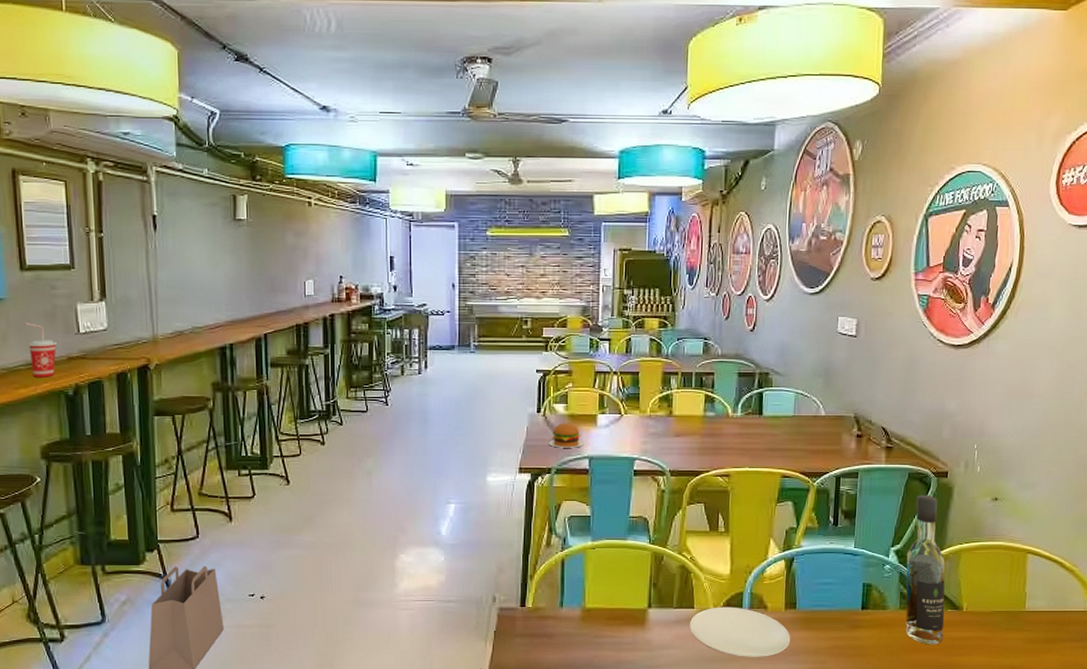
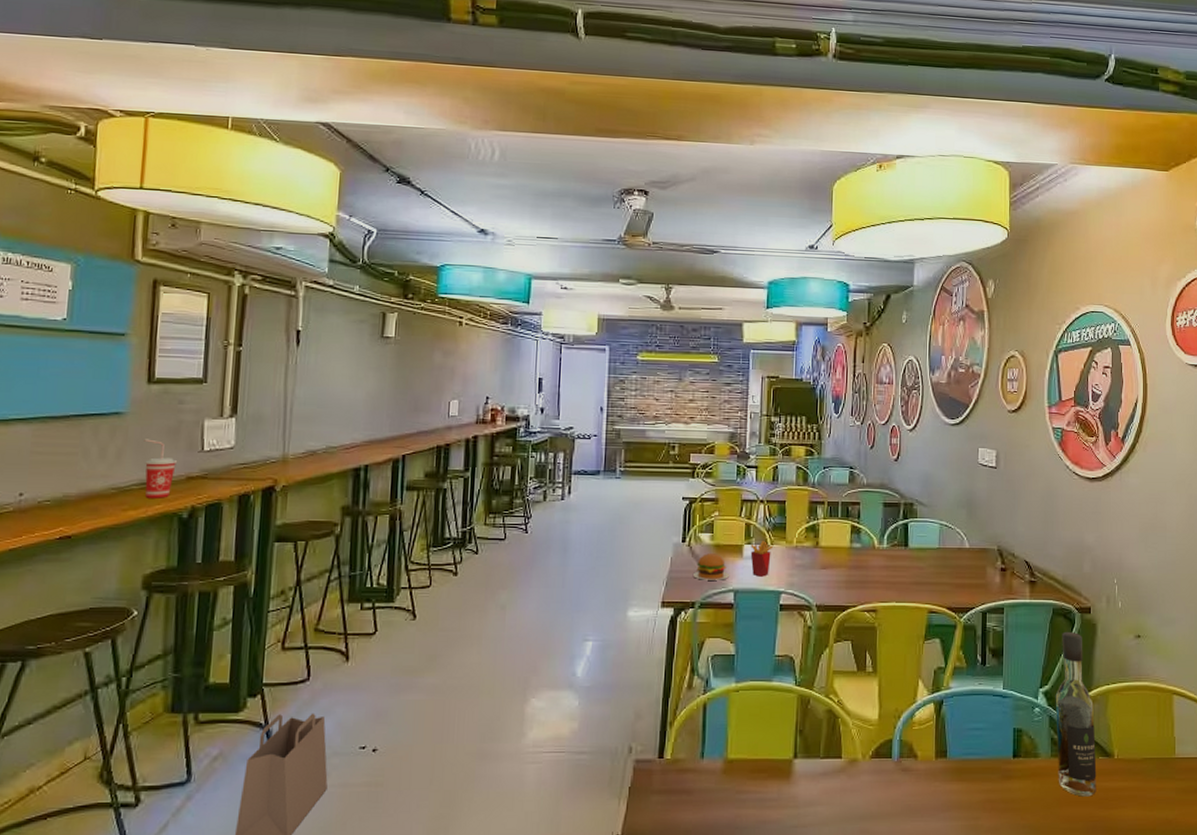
french fries: none [604,411,626,444] -> present [750,541,773,577]
plate: present [690,607,791,658] -> none [837,756,943,815]

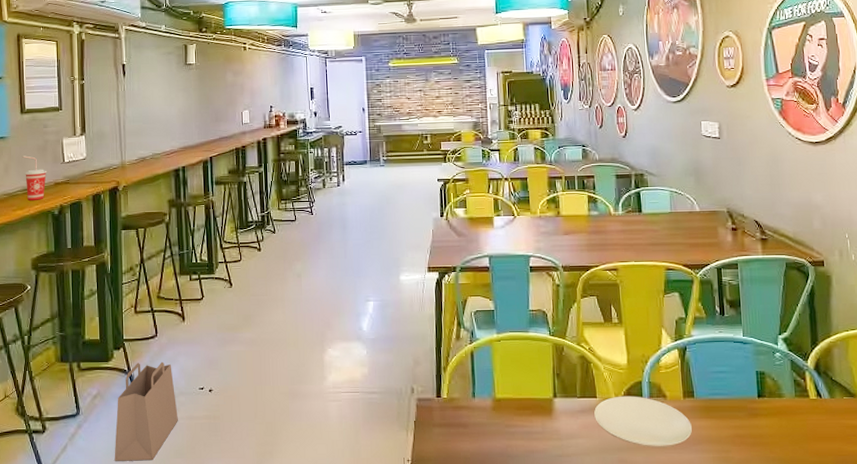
burger: present [693,553,730,580] -> none [453,225,484,248]
french fries: present [750,541,773,577] -> none [500,213,519,243]
plate: none [837,756,943,815] -> present [594,396,693,447]
bottle: present [1055,631,1097,797] -> none [795,283,844,433]

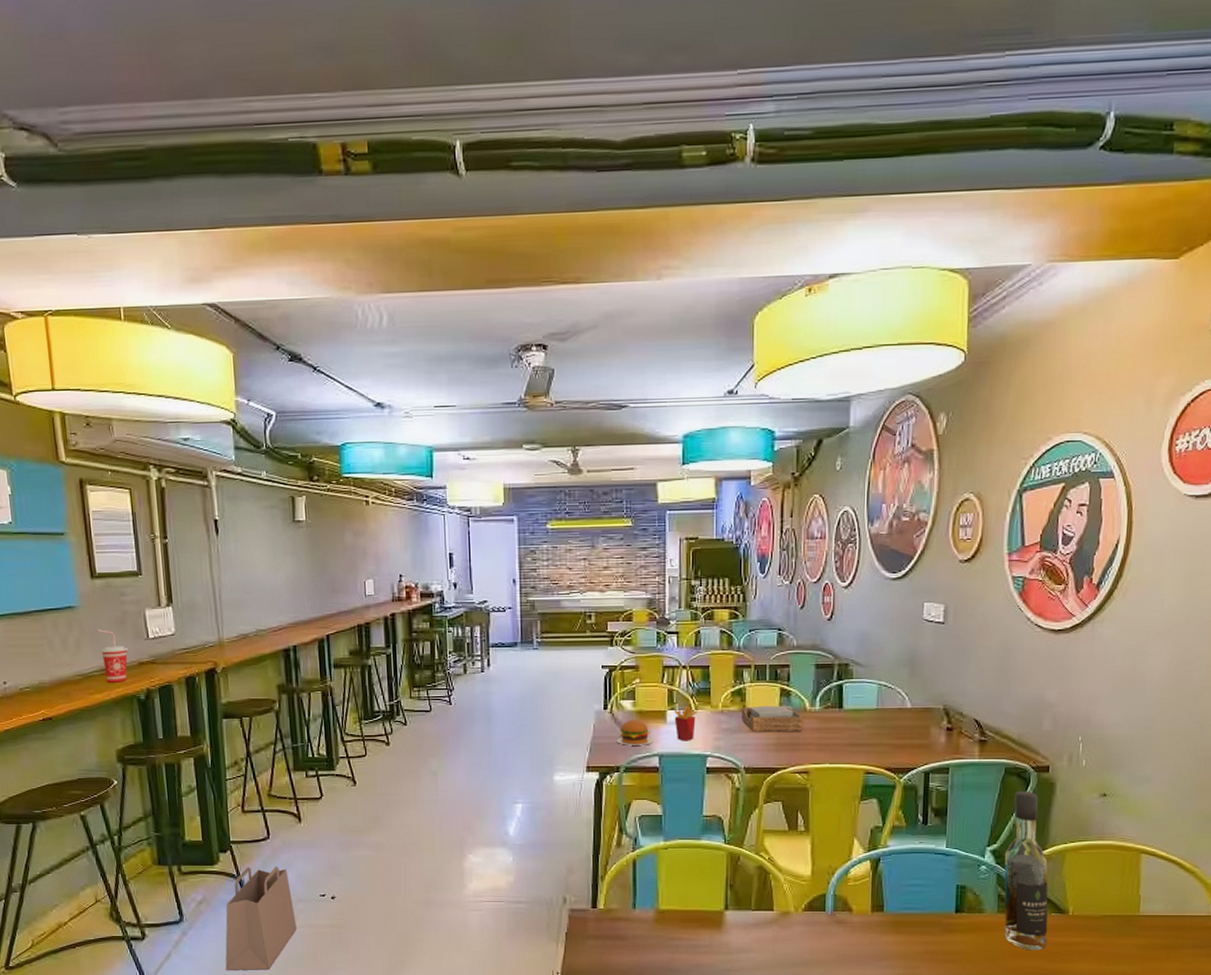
burger: none [453,225,484,248] -> present [617,720,654,746]
french fries: none [500,213,519,243] -> present [674,706,697,741]
napkin holder: none [556,211,610,235] -> present [742,705,804,733]
plate: present [594,396,693,447] -> none [770,909,879,963]
bottle: none [795,283,844,433] -> present [1004,790,1048,951]

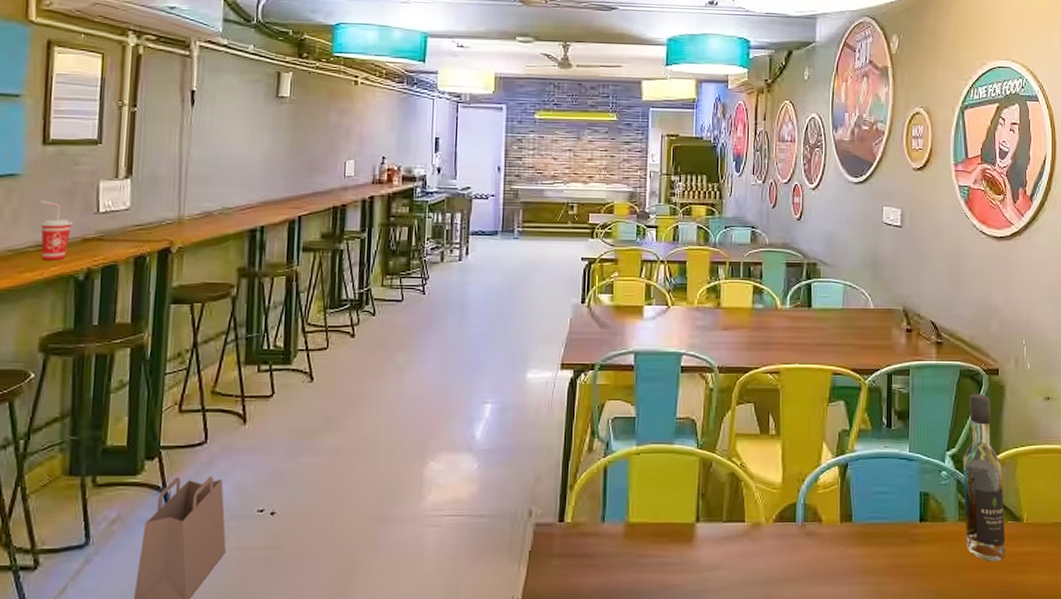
burger: present [617,720,654,746] -> none [593,315,630,342]
french fries: present [674,706,697,741] -> none [651,302,673,338]
napkin holder: present [742,705,804,733] -> none [716,303,775,331]

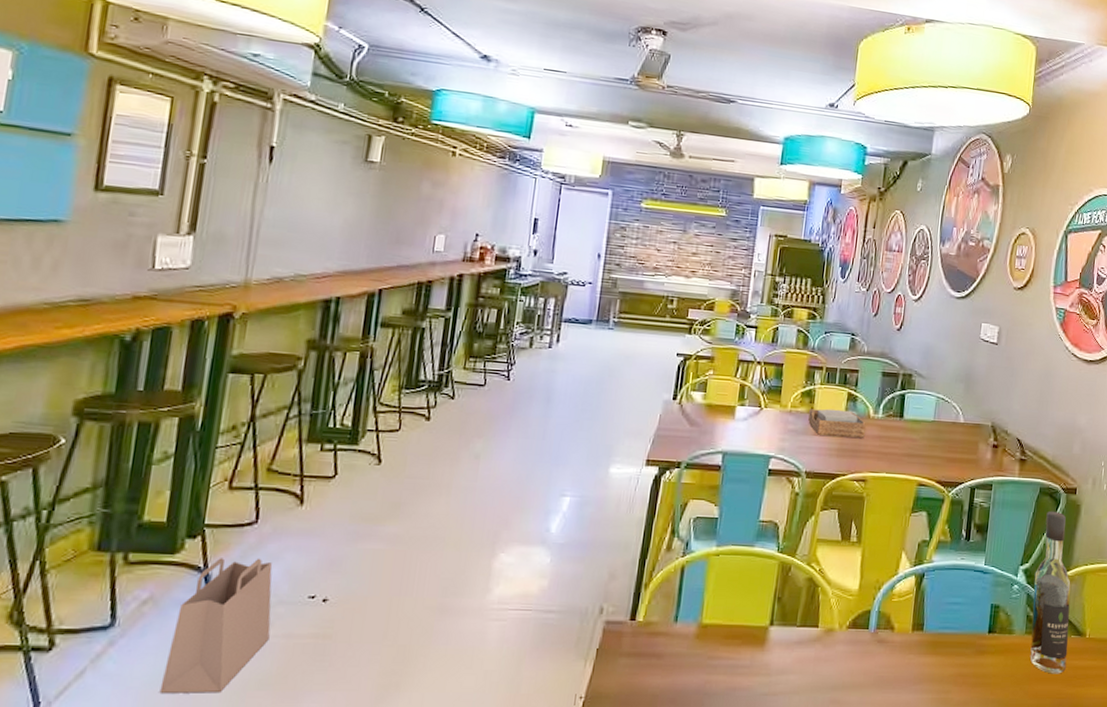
beverage cup: present [39,200,74,260] -> none [83,251,124,318]
napkin holder: none [716,303,775,331] -> present [808,408,866,438]

